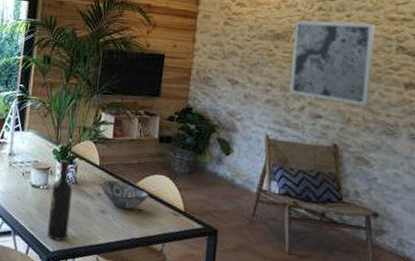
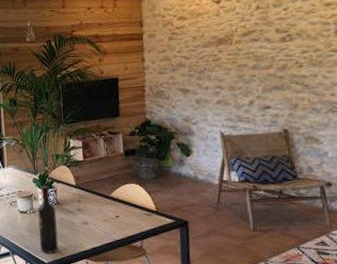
decorative bowl: present [100,179,149,210] -> none [79,195,123,218]
wall art: present [290,20,375,106] -> none [235,12,314,92]

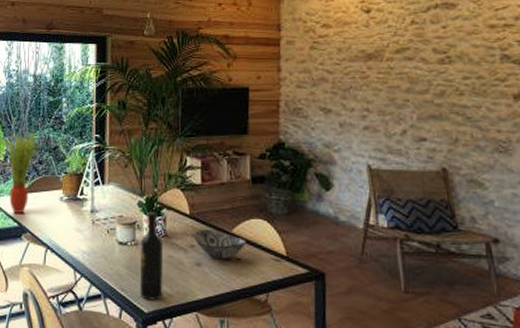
decorative bowl: none [79,195,123,218] -> present [193,228,247,260]

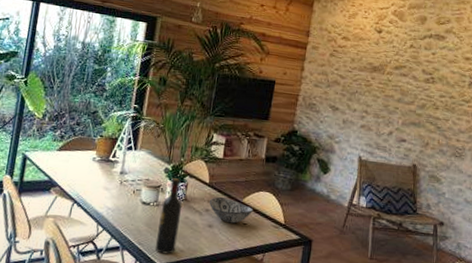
potted plant: present [4,131,40,213] -> none [42,93,80,169]

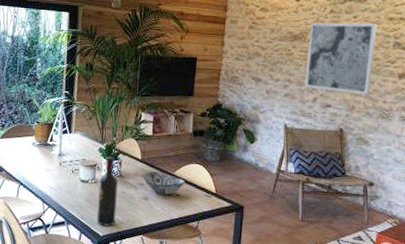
wall art: none [381,56,454,133] -> present [305,22,377,95]

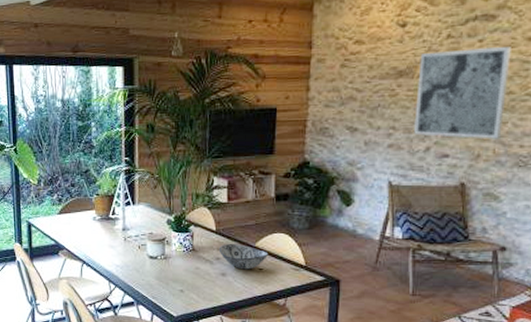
wine bottle: present [96,157,119,226] -> none [169,229,191,306]

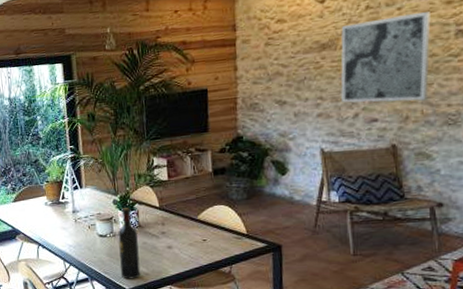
wine bottle: none [169,229,191,306] -> present [118,207,141,279]
decorative bowl: present [218,243,269,270] -> none [163,217,211,242]

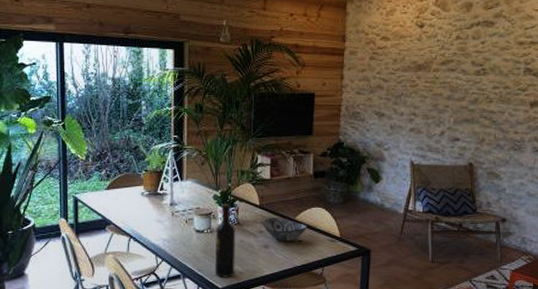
decorative bowl: none [163,217,211,242] -> present [262,217,308,242]
wall art: present [341,12,431,103] -> none [431,49,506,126]

